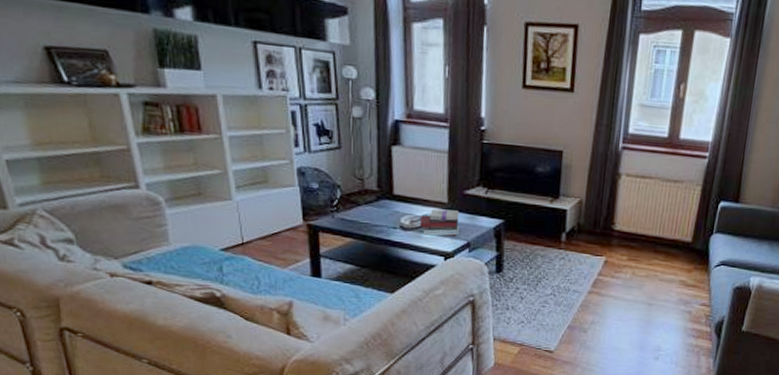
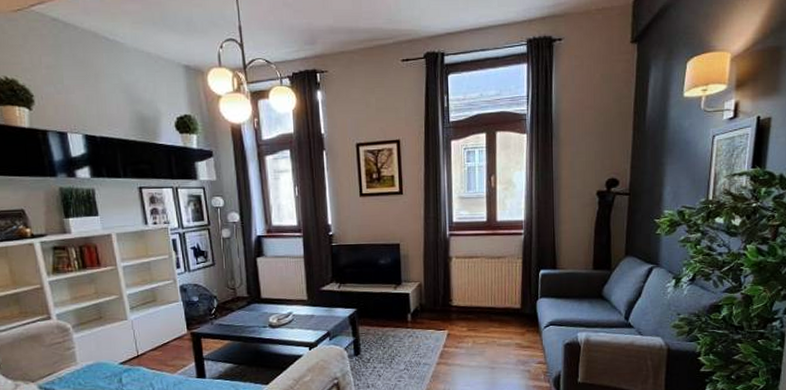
books: present [419,209,460,237] -> none [285,305,320,330]

